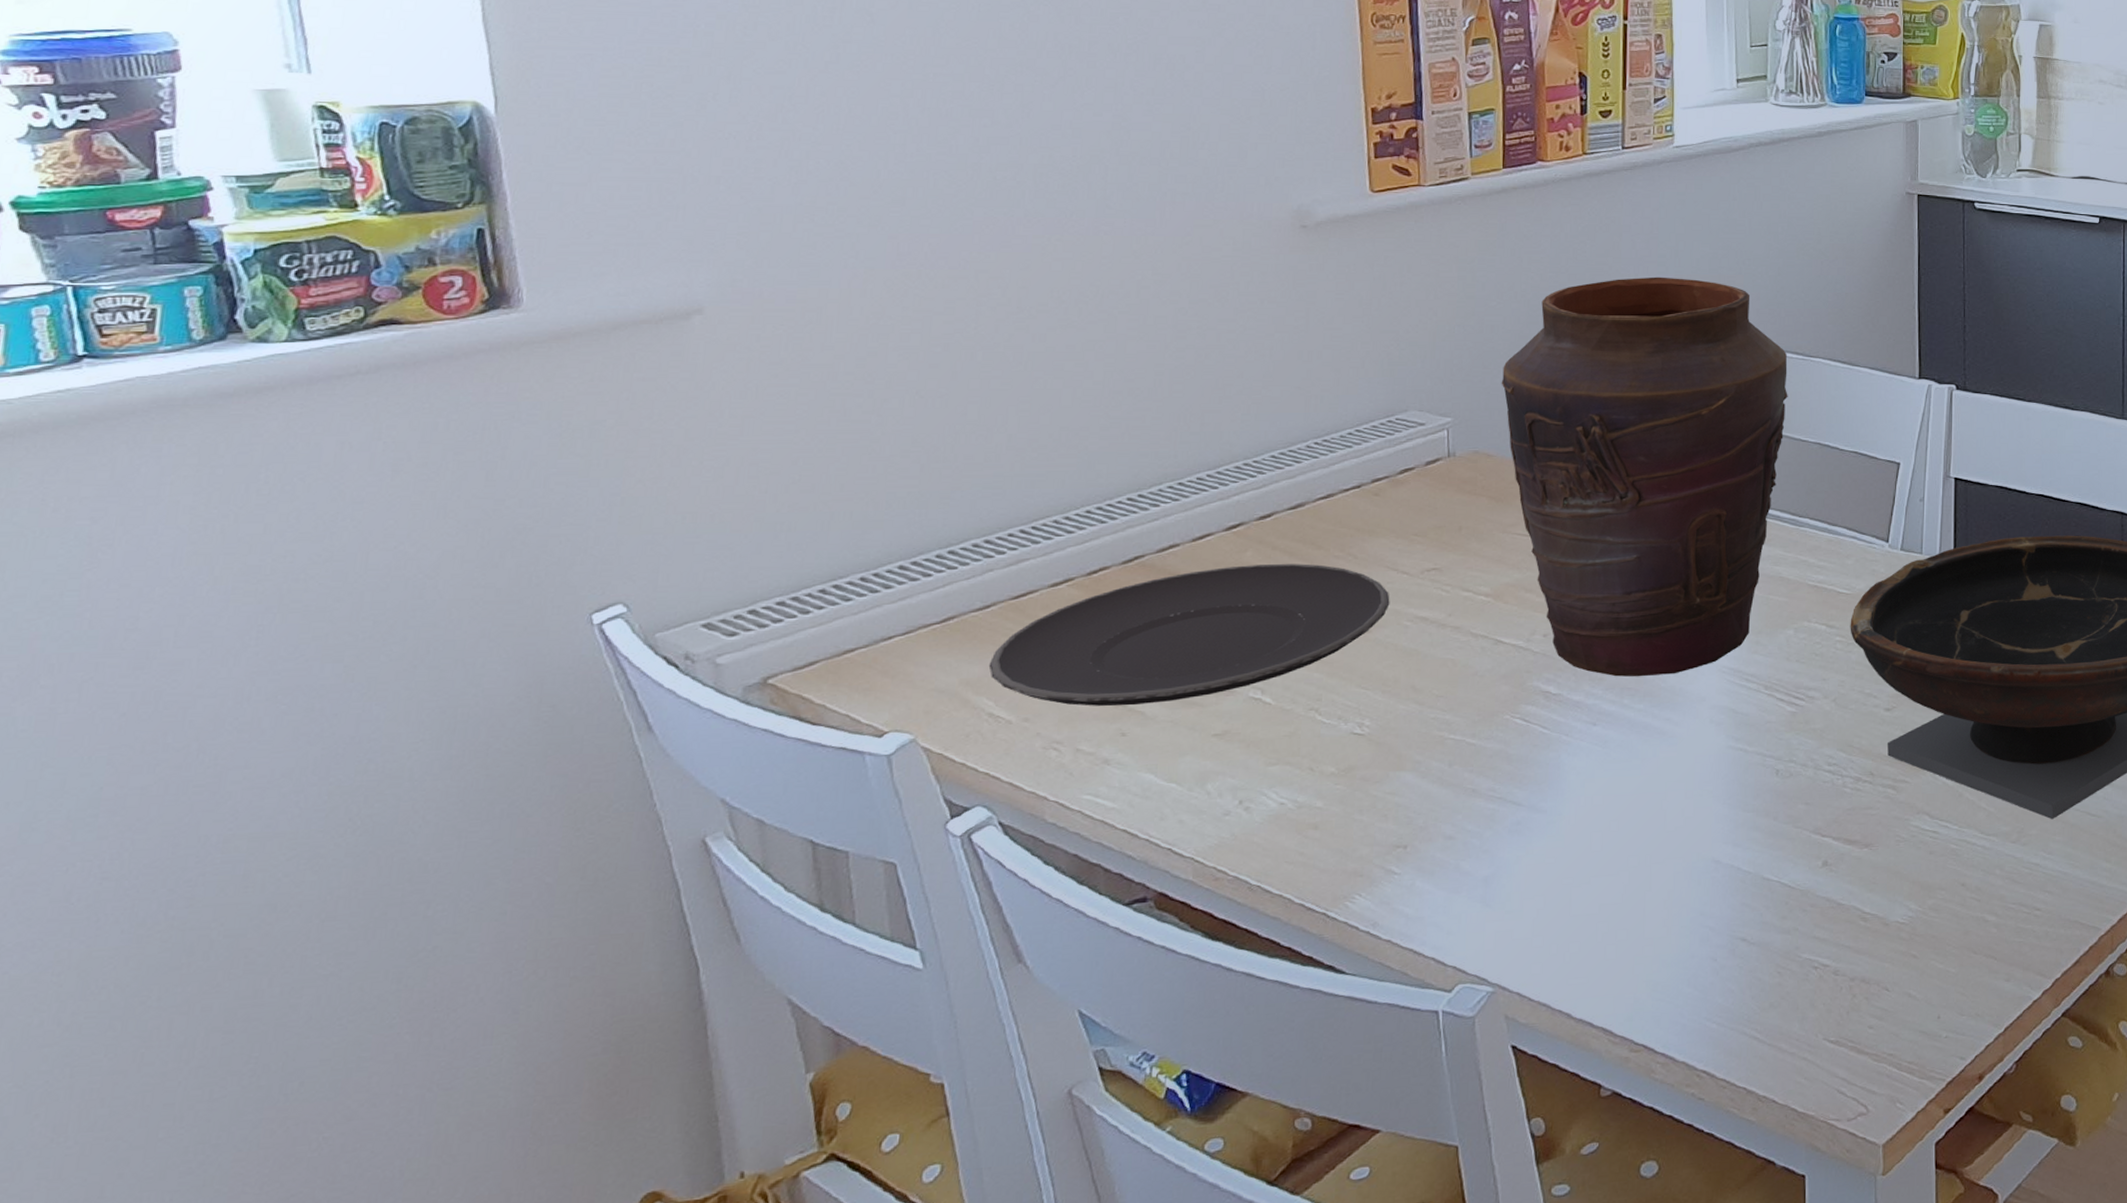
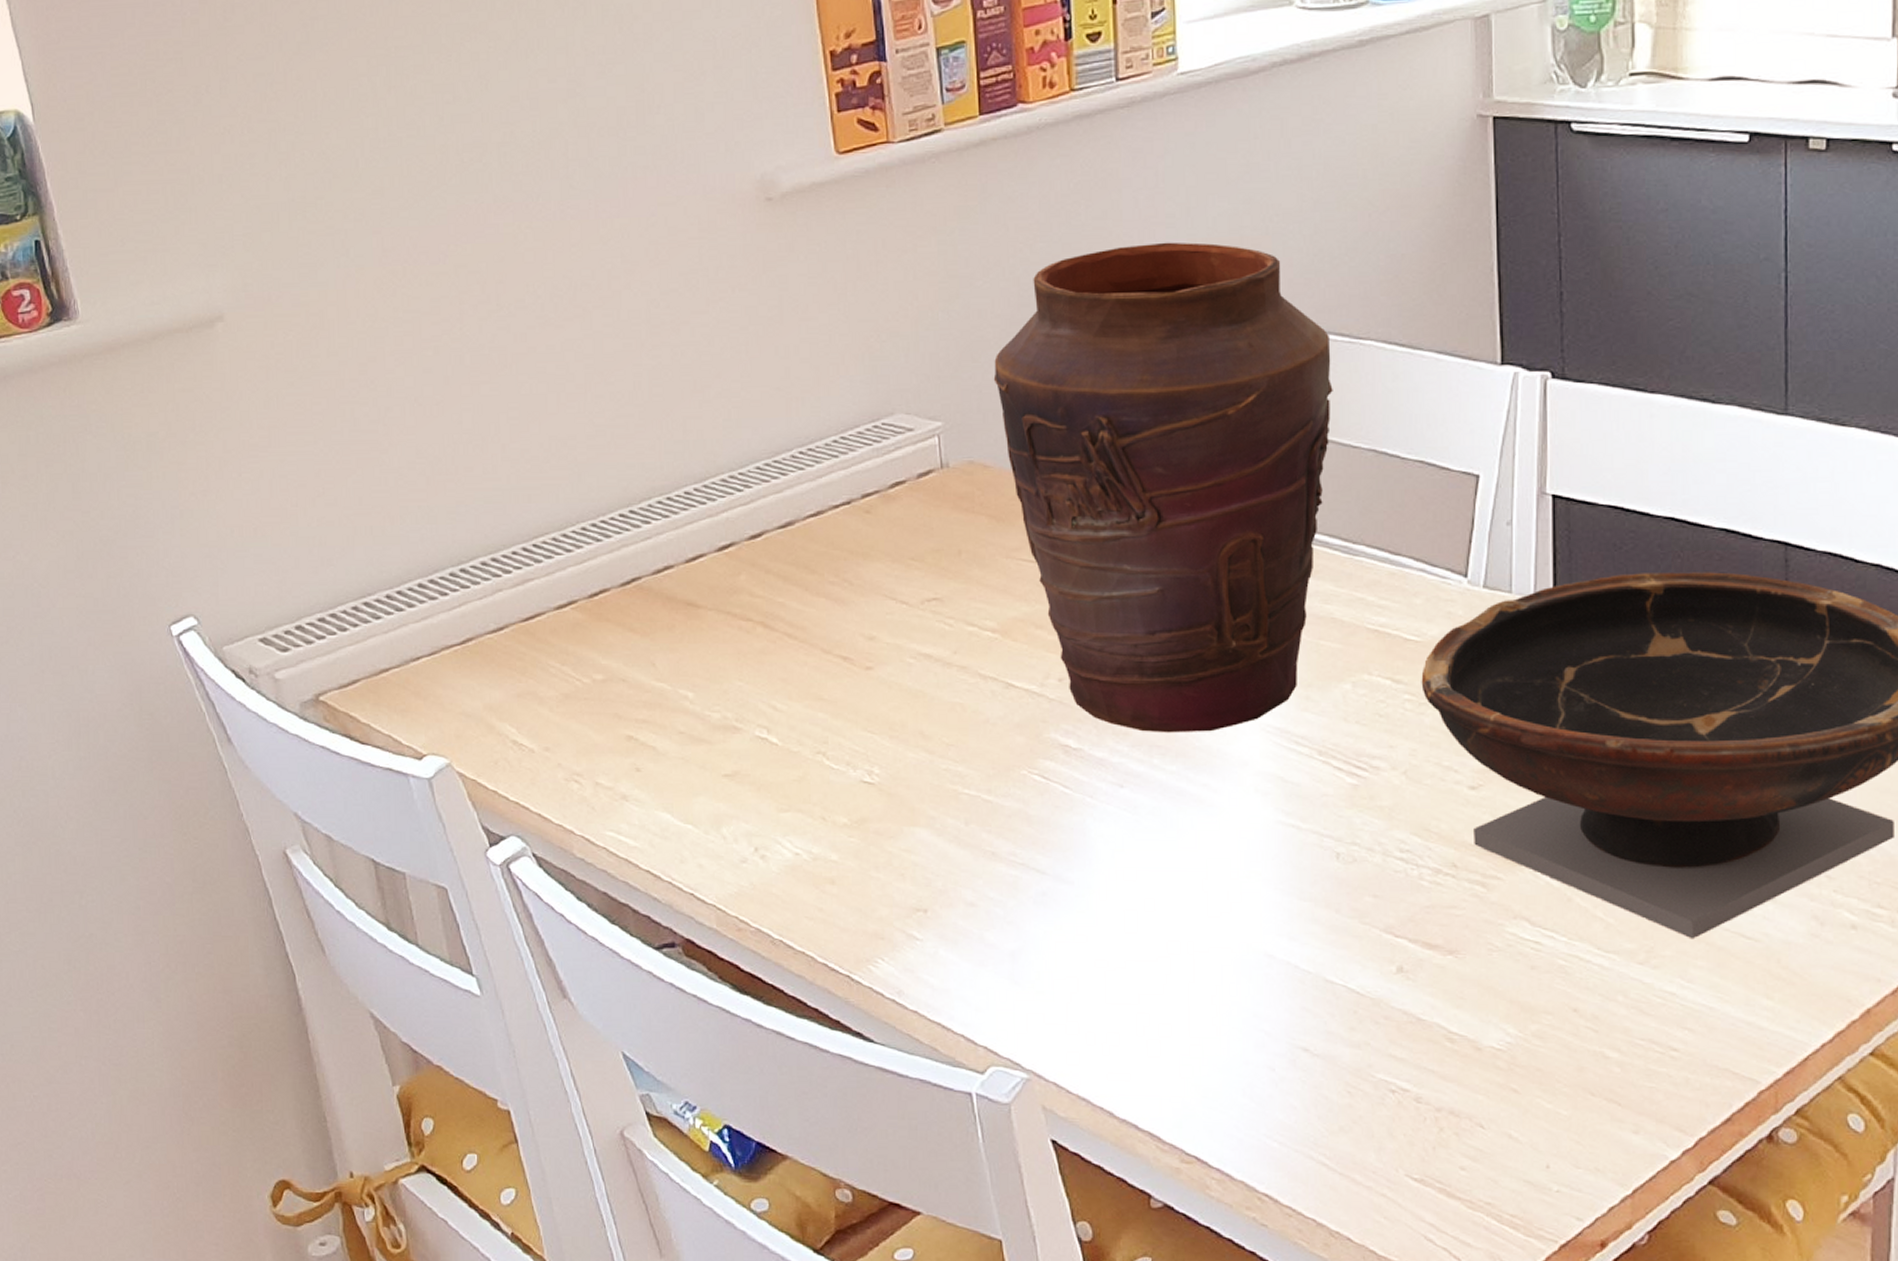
plate: present [988,564,1390,706] -> none [508,590,891,738]

